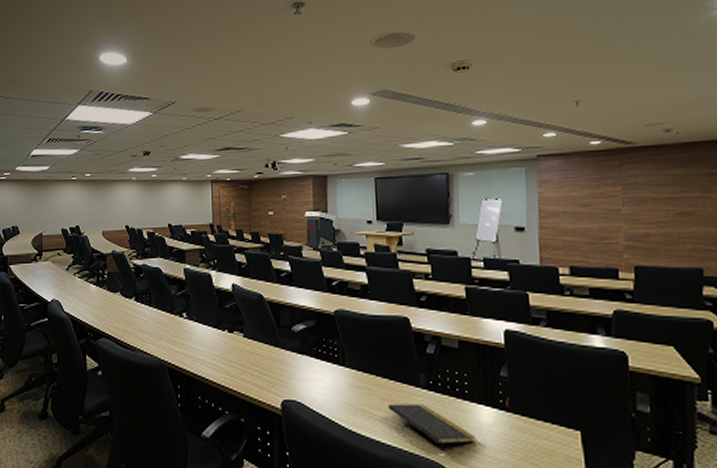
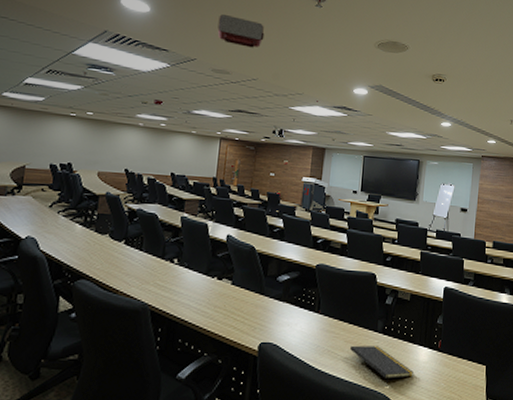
projector: none [193,47,242,78] -> present [217,13,265,48]

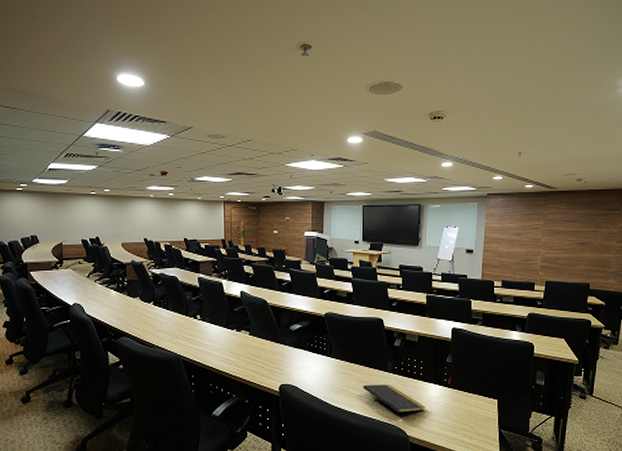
projector: present [217,13,265,48] -> none [208,77,254,109]

